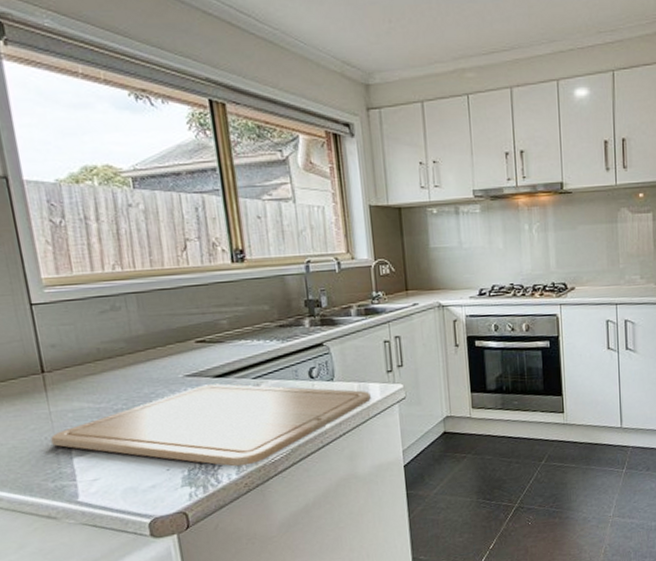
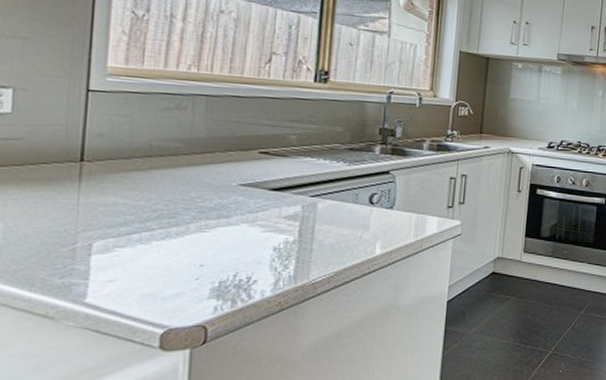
chopping board: present [50,383,371,467] -> none [71,196,427,284]

